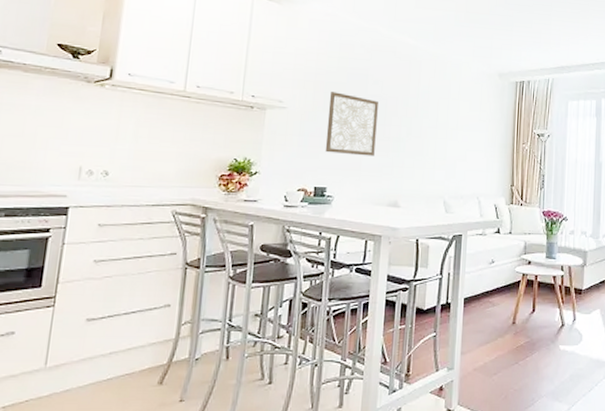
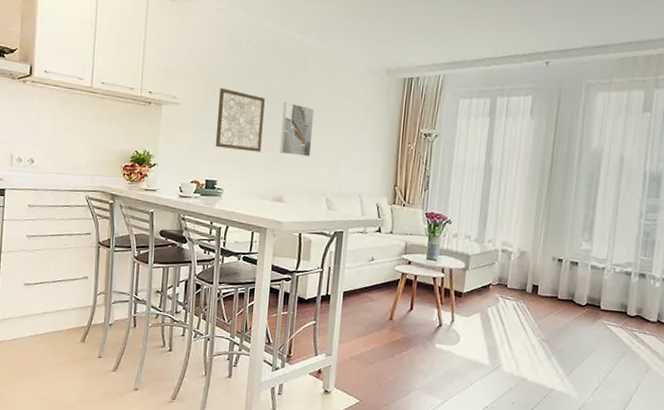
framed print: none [394,105,430,159] -> present [279,102,315,157]

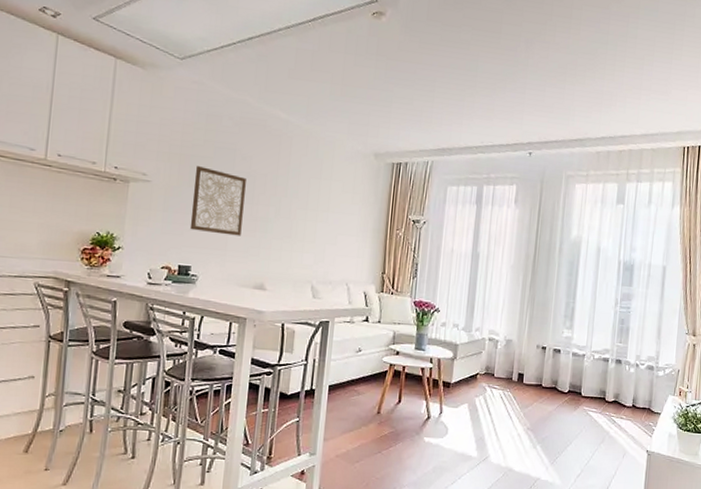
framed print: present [279,102,315,157] -> none [261,183,300,242]

